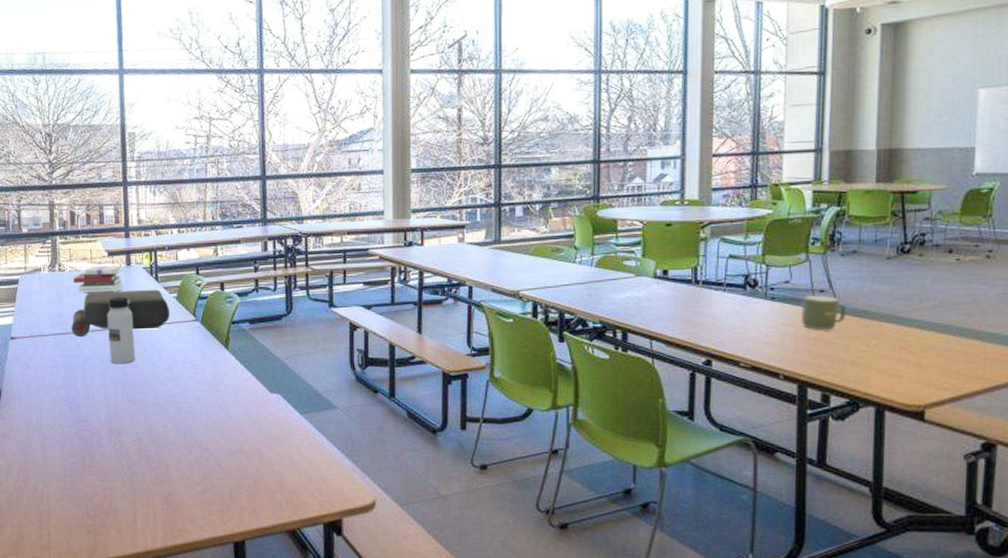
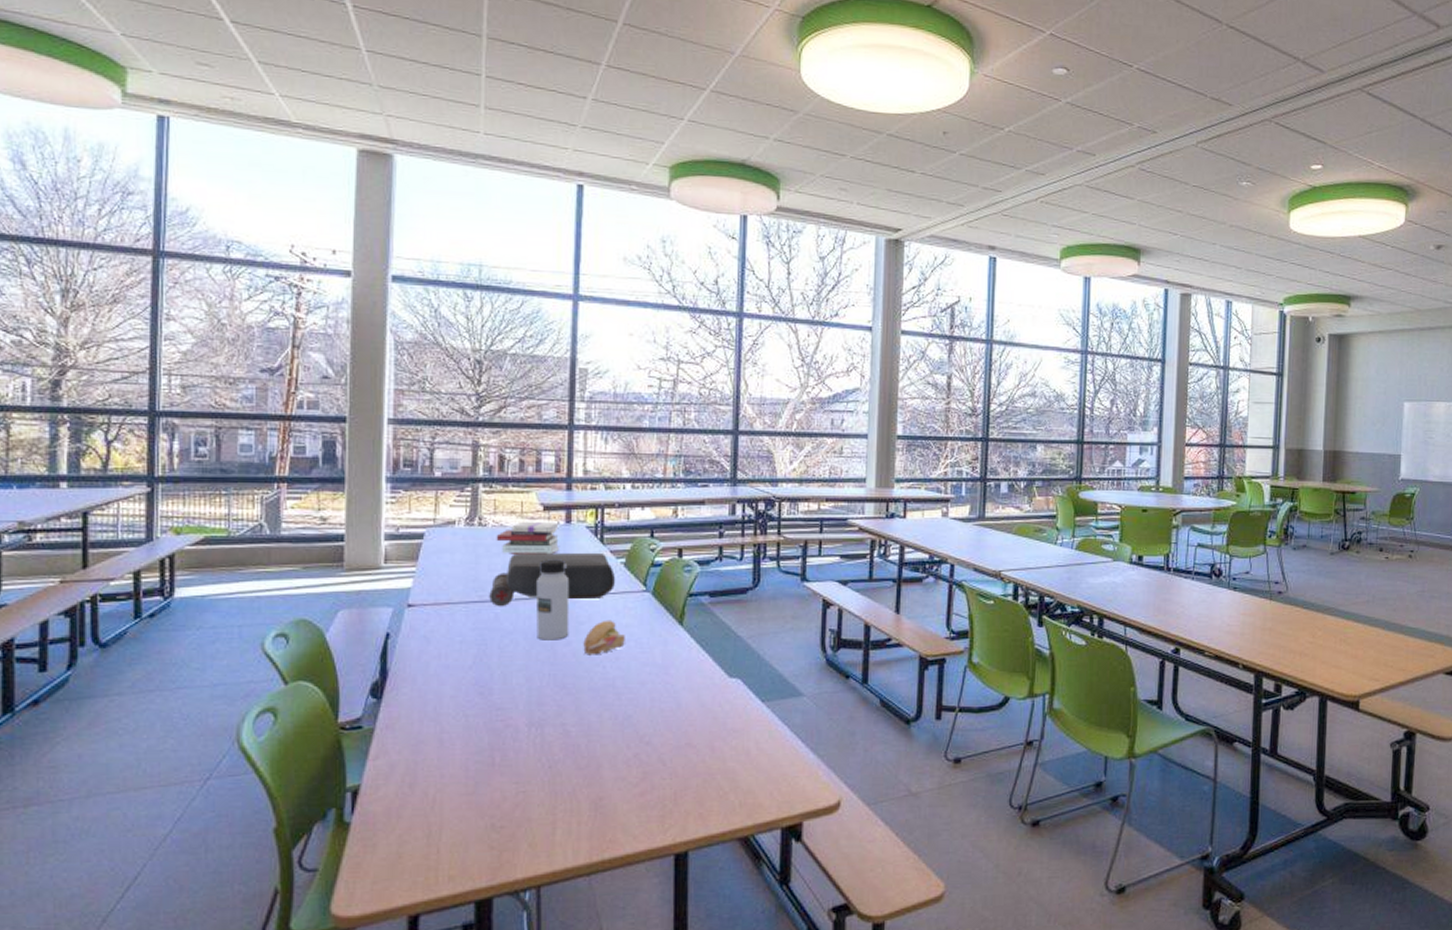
sandwich: none [147,345,181,376] -> present [583,620,625,655]
mug: present [801,295,846,330] -> none [1259,586,1296,621]

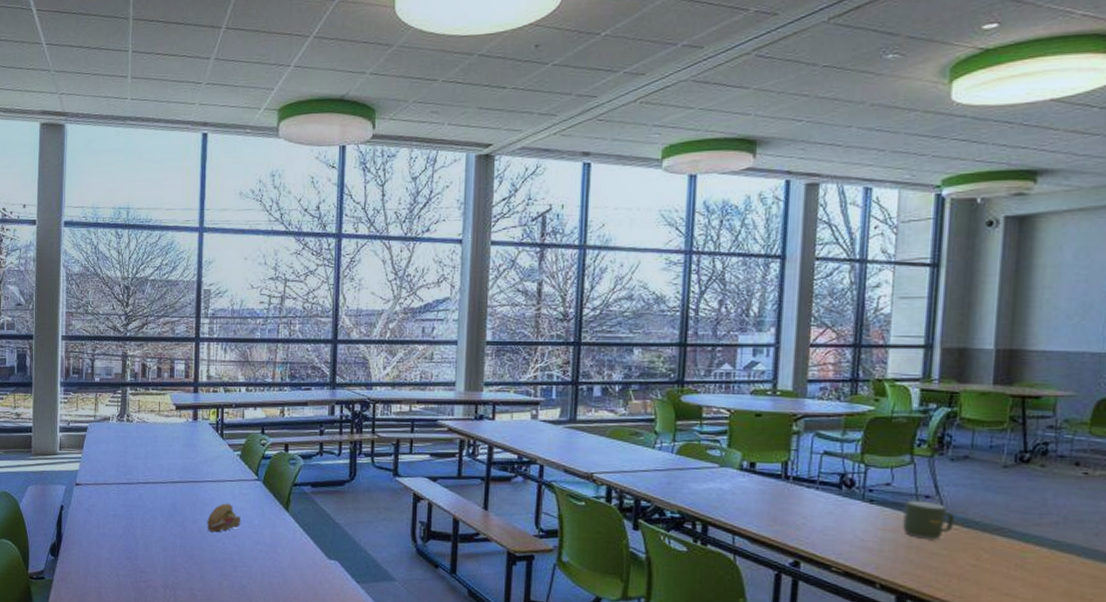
shoulder bag: present [489,552,616,607] -> none [135,444,233,489]
books: present [496,521,559,555] -> none [140,418,188,447]
water bottle: present [537,559,570,640] -> none [171,450,196,518]
mug: none [1259,586,1296,621] -> present [903,500,954,539]

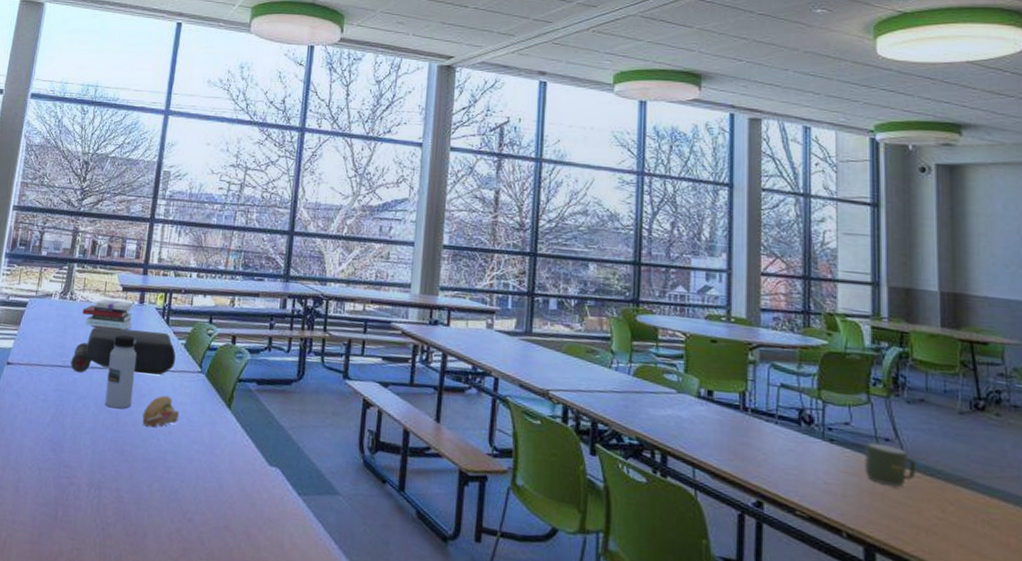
shoulder bag: none [135,444,233,489] -> present [70,326,176,375]
books: none [140,418,188,447] -> present [82,298,134,331]
water bottle: none [171,450,196,518] -> present [105,334,137,409]

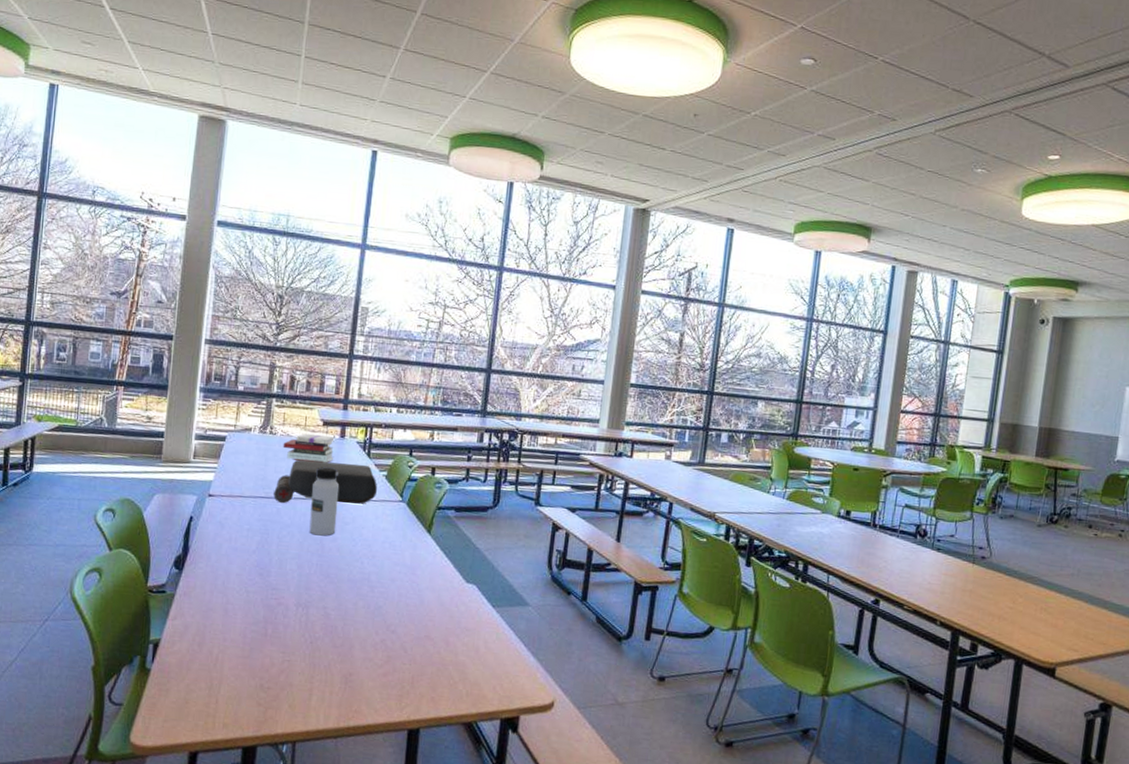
sandwich: present [142,395,179,428] -> none [346,522,382,552]
mug: present [865,442,916,487] -> none [960,550,999,585]

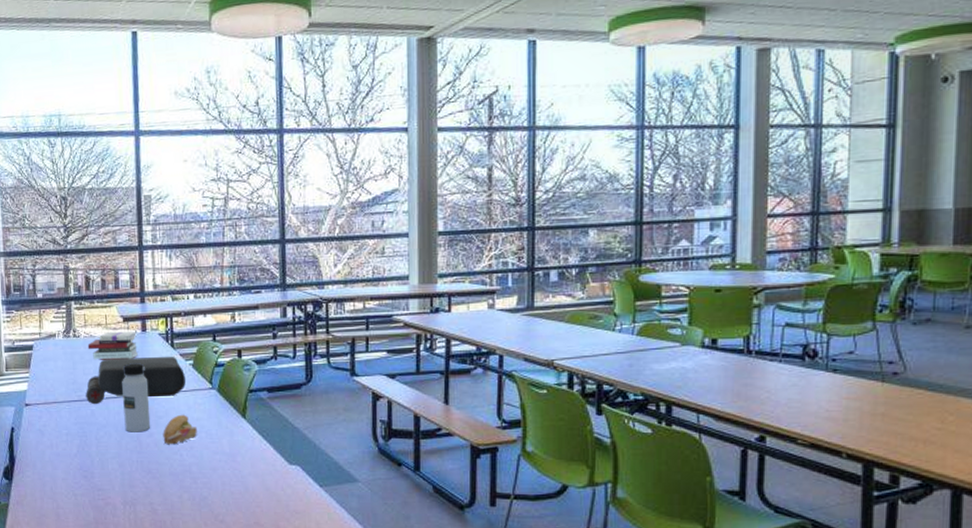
sandwich: none [346,522,382,552] -> present [163,414,197,445]

